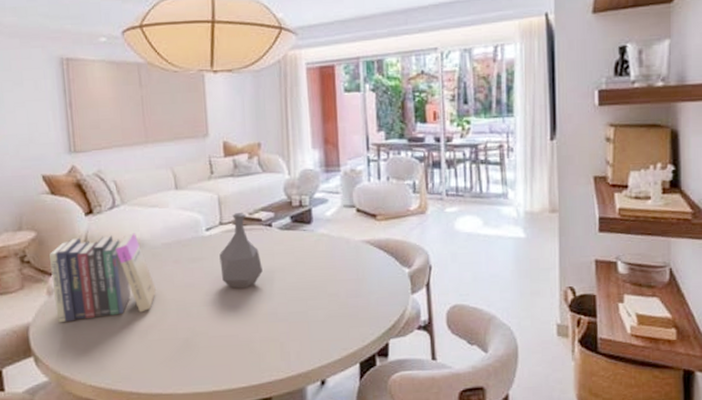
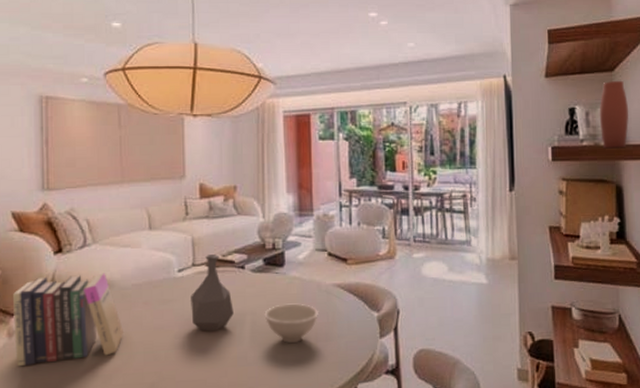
bowl: none [293,260,348,299] -> present [264,303,318,343]
vase: none [654,12,689,91] -> present [599,80,629,150]

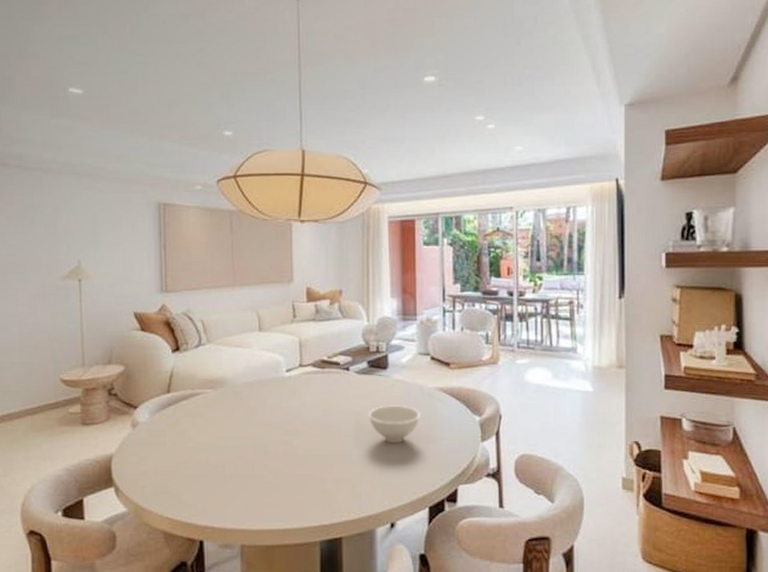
books: present [12,273,123,366] -> none [135,371,235,454]
vase: present [191,254,234,332] -> none [298,356,338,429]
vase: present [599,80,629,150] -> none [719,182,753,256]

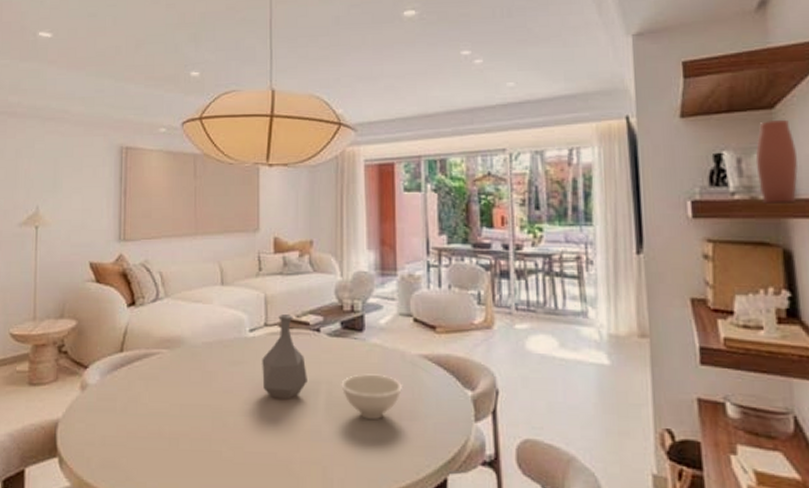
vase: none [298,356,338,429] -> present [262,315,307,399]
vase: none [719,182,753,256] -> present [755,119,798,205]

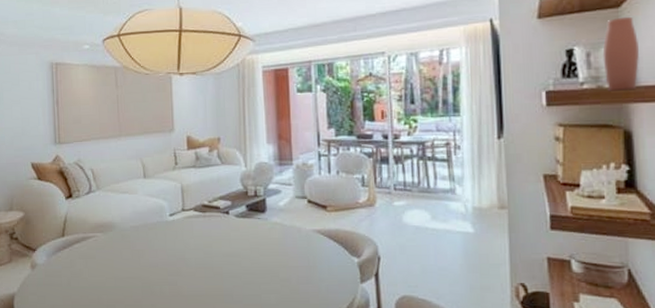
vase: present [262,315,307,399] -> none [181,201,220,270]
bowl: present [341,374,402,419] -> none [248,247,299,284]

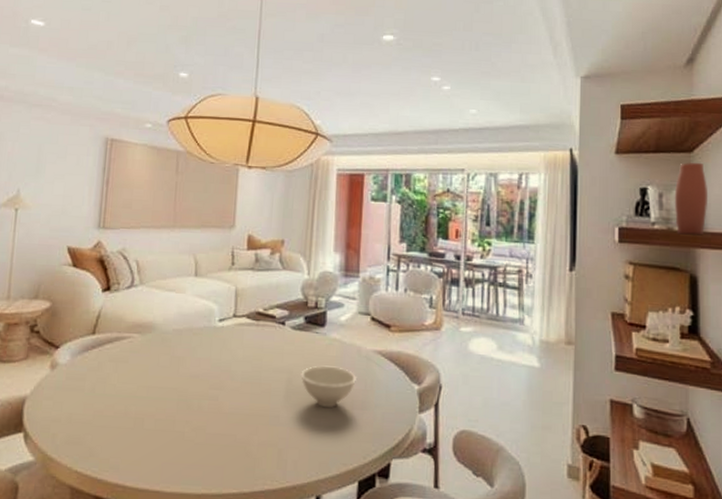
bowl: none [248,247,299,284] -> present [301,365,356,407]

